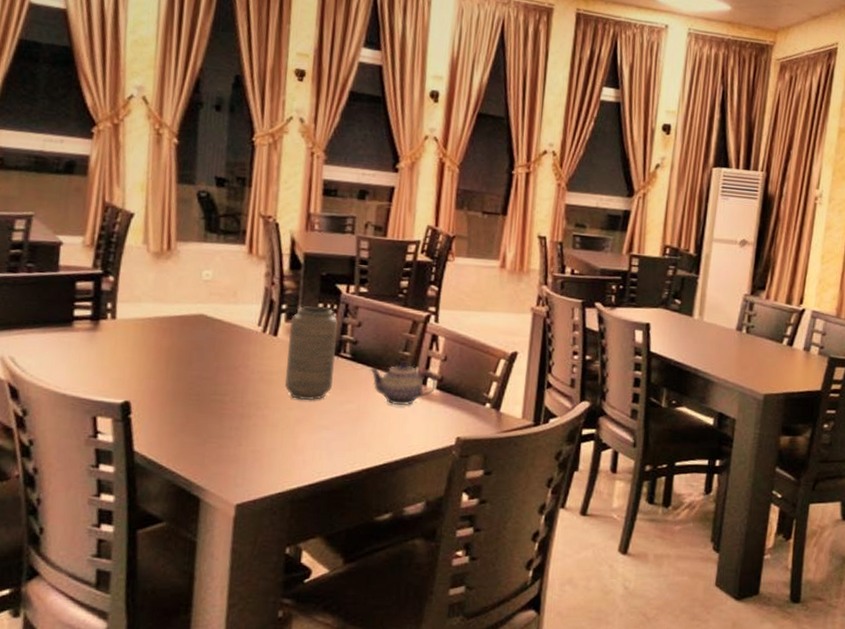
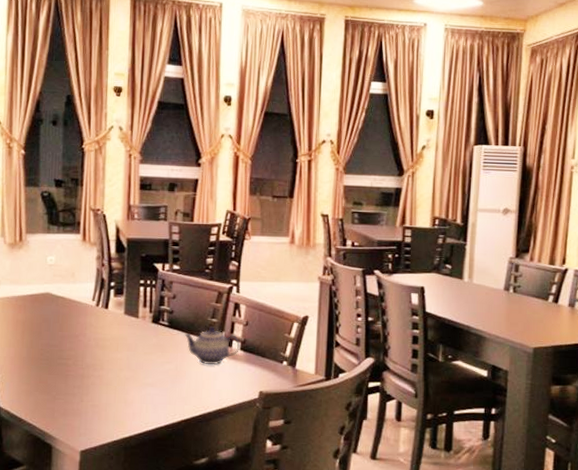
vase: present [285,305,339,401] -> none [116,282,157,363]

